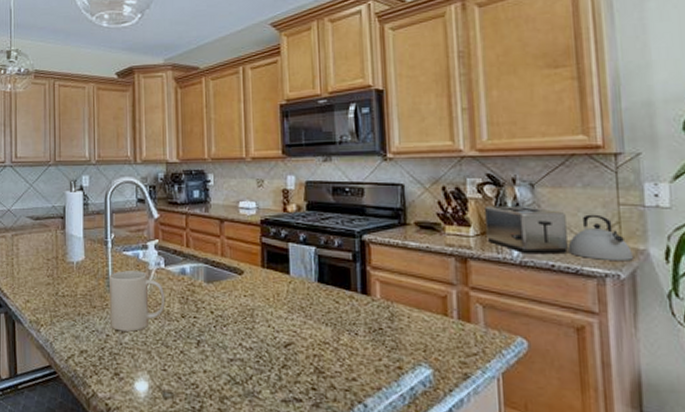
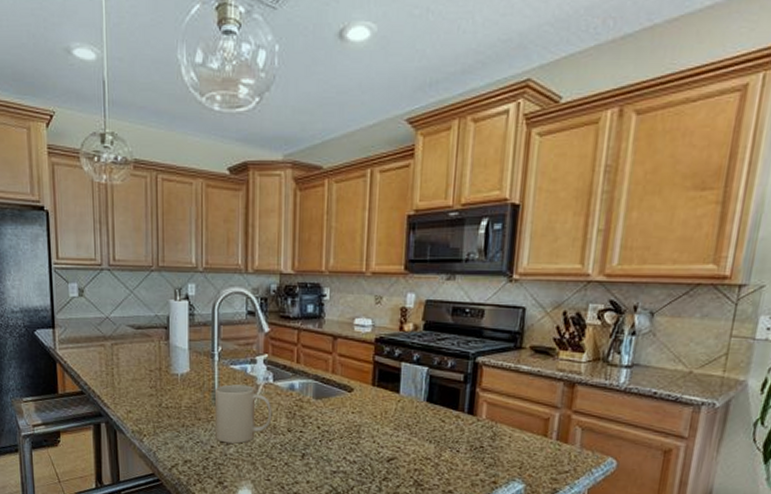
toaster: present [485,205,568,253] -> none [598,332,678,382]
kettle: present [568,214,635,262] -> none [672,345,733,391]

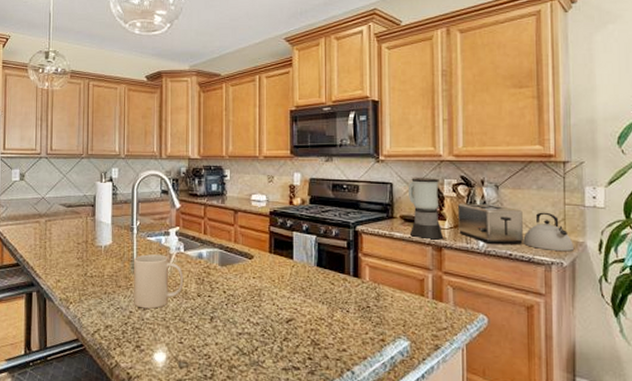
blender: none [540,301,583,375] -> present [407,178,444,240]
toaster: none [598,332,678,382] -> present [458,203,523,244]
kettle: none [672,345,733,391] -> present [523,212,575,252]

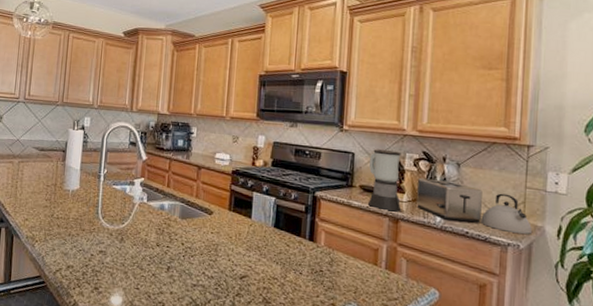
mug: present [133,254,184,309] -> none [95,201,145,254]

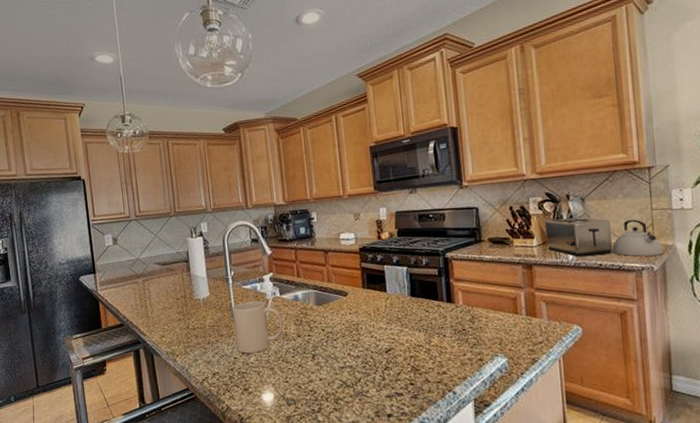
mug: none [95,201,145,254] -> present [232,301,283,354]
blender: present [368,149,402,212] -> none [493,198,533,259]

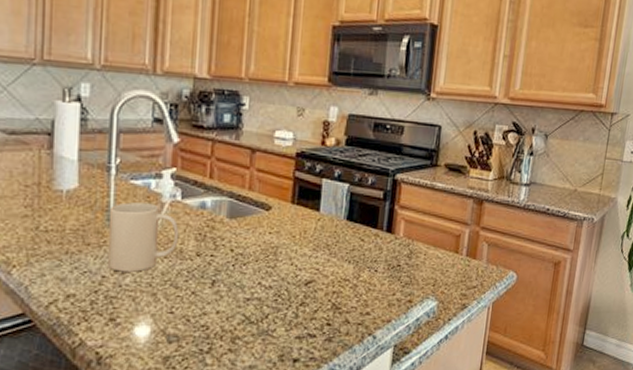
toaster: present [545,217,612,257] -> none [502,152,566,199]
kettle: present [612,219,665,257] -> none [561,165,607,207]

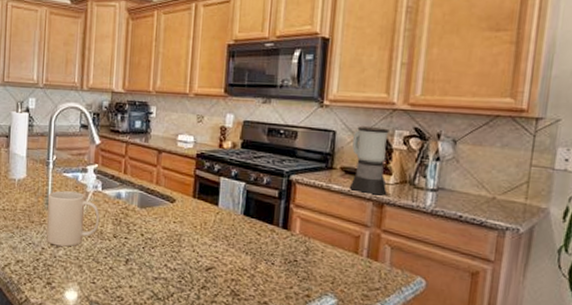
blender: none [453,121,491,192] -> present [350,126,389,196]

